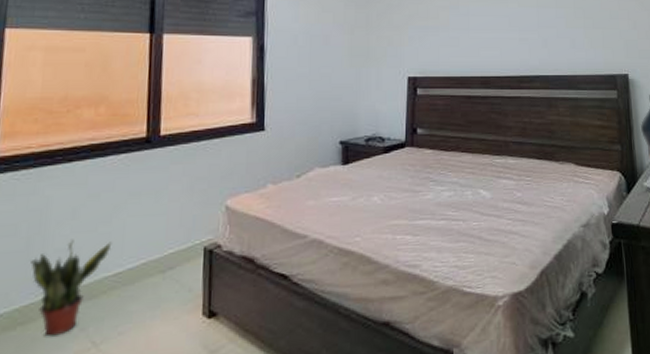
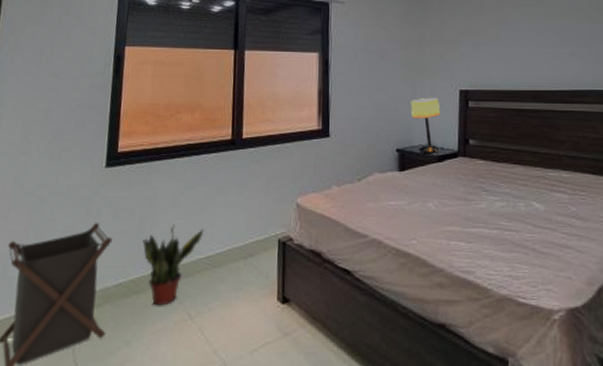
table lamp: none [355,85,388,145] -> present [410,97,441,154]

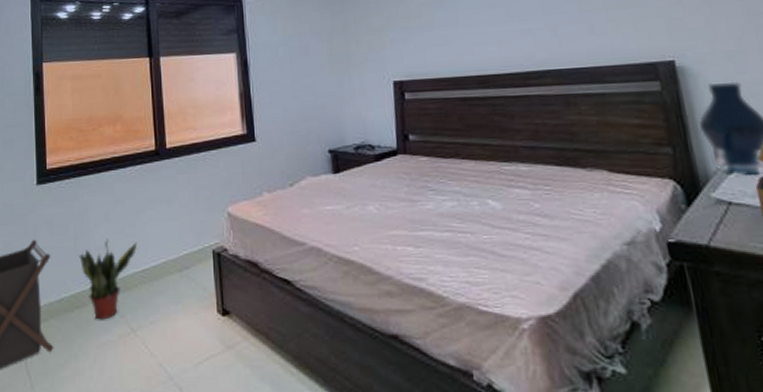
table lamp: present [410,97,441,154] -> none [339,91,377,154]

